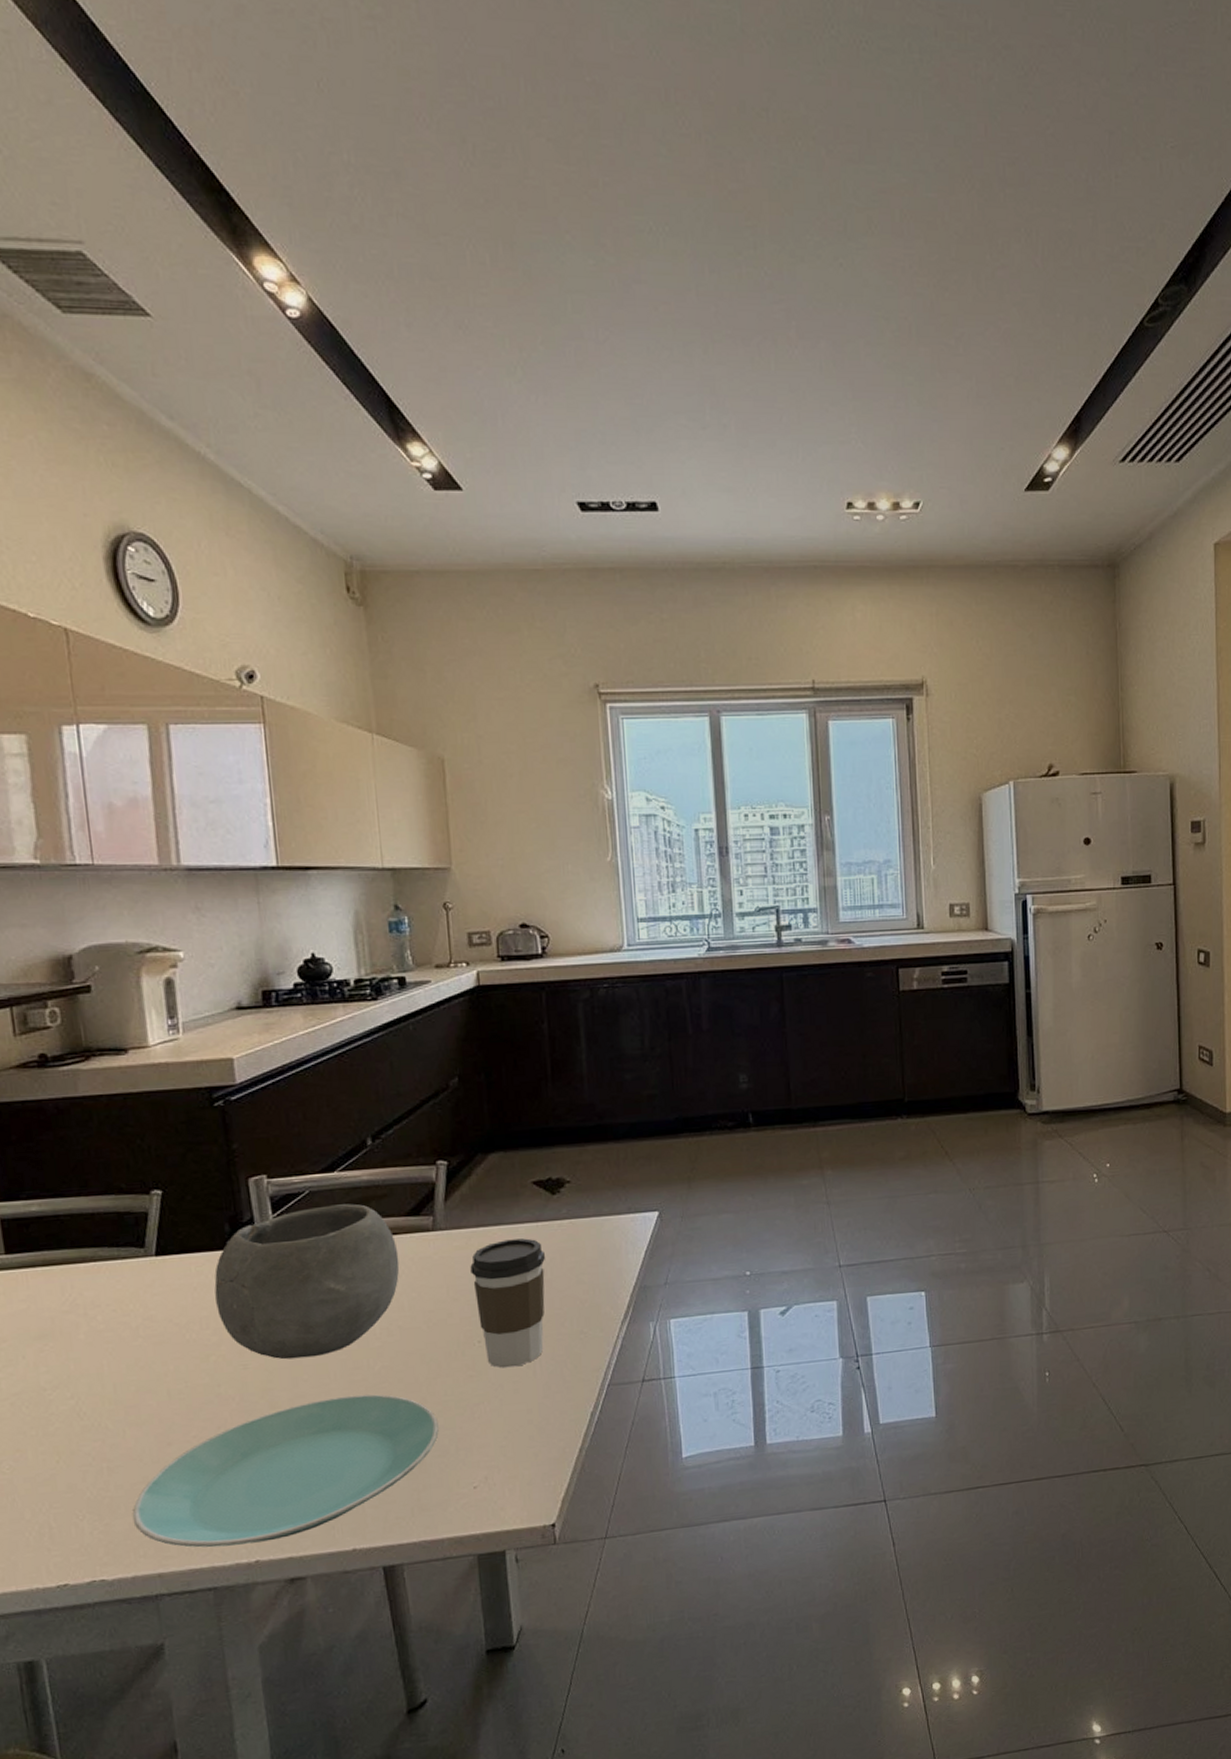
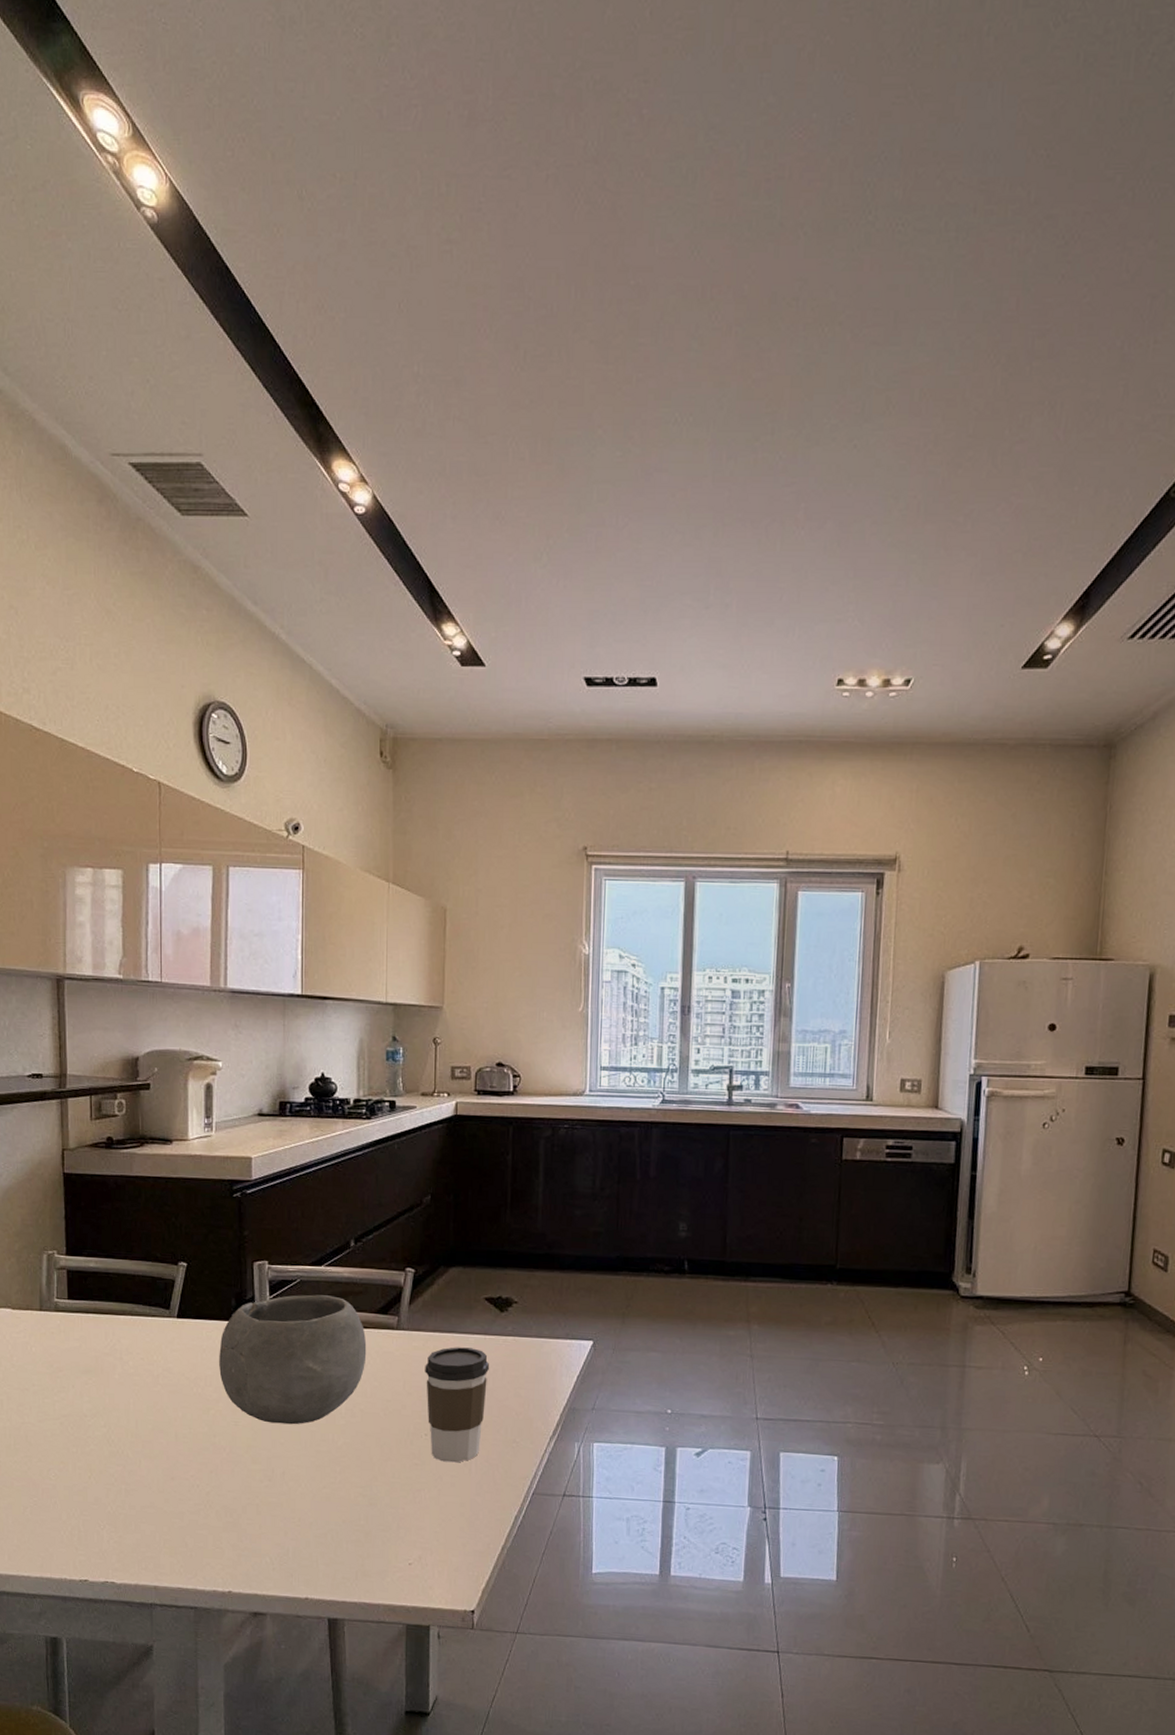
plate: present [132,1394,439,1548] -> none [139,1463,385,1577]

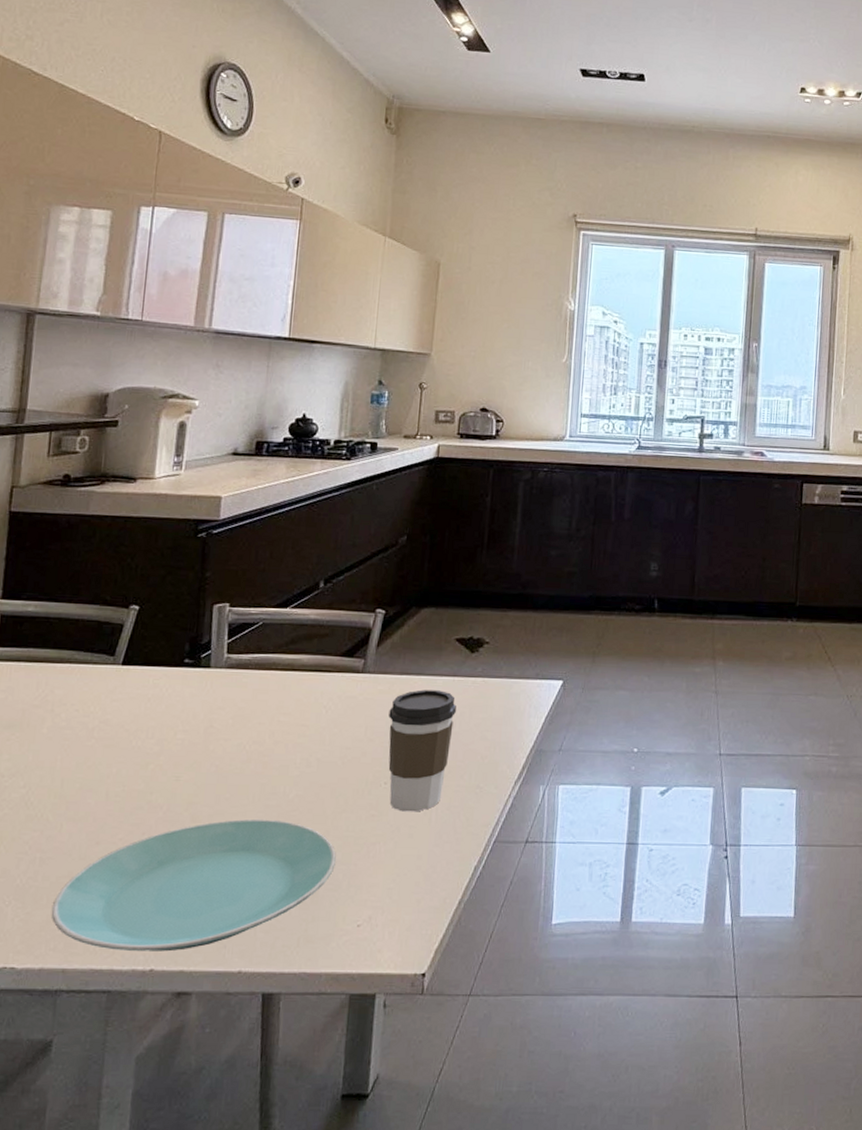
plate: none [139,1463,385,1577] -> present [51,819,336,952]
bowl: present [219,1294,367,1425] -> none [164,638,329,778]

